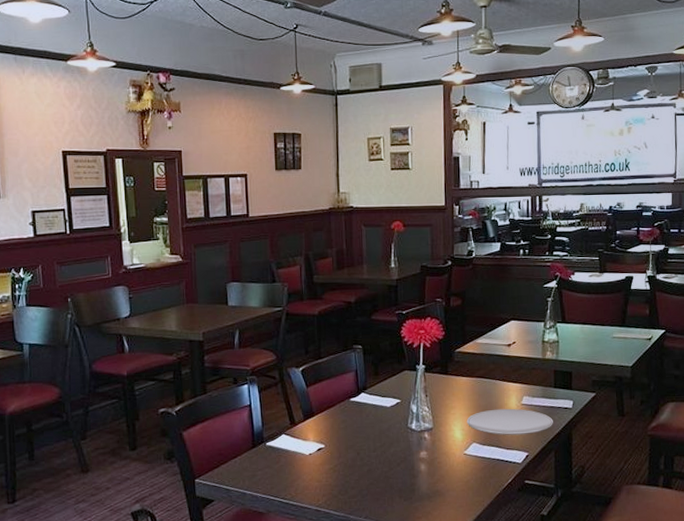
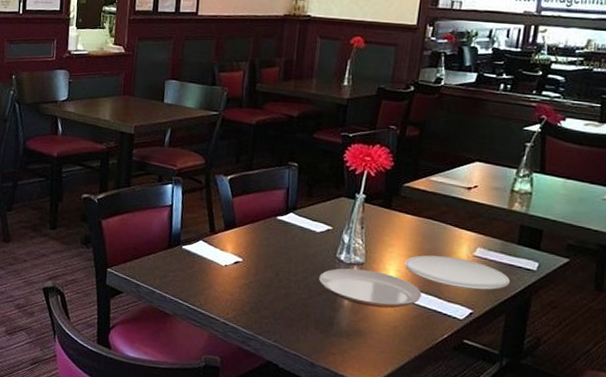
plate: none [396,433,485,467] -> present [319,268,422,308]

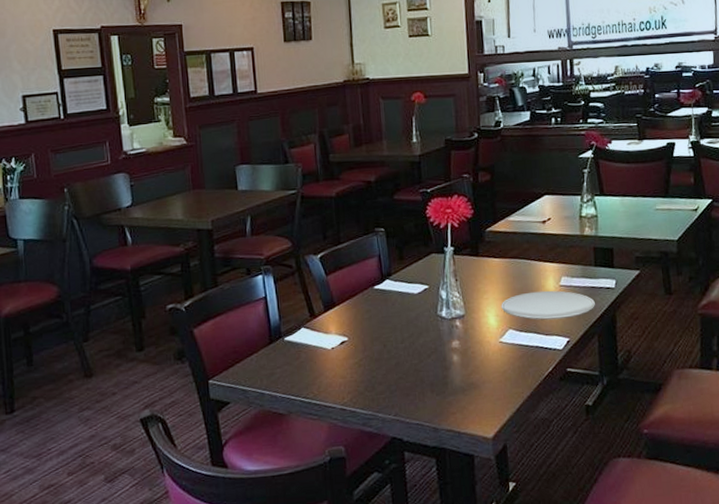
plate: present [319,268,422,308] -> none [425,320,522,358]

